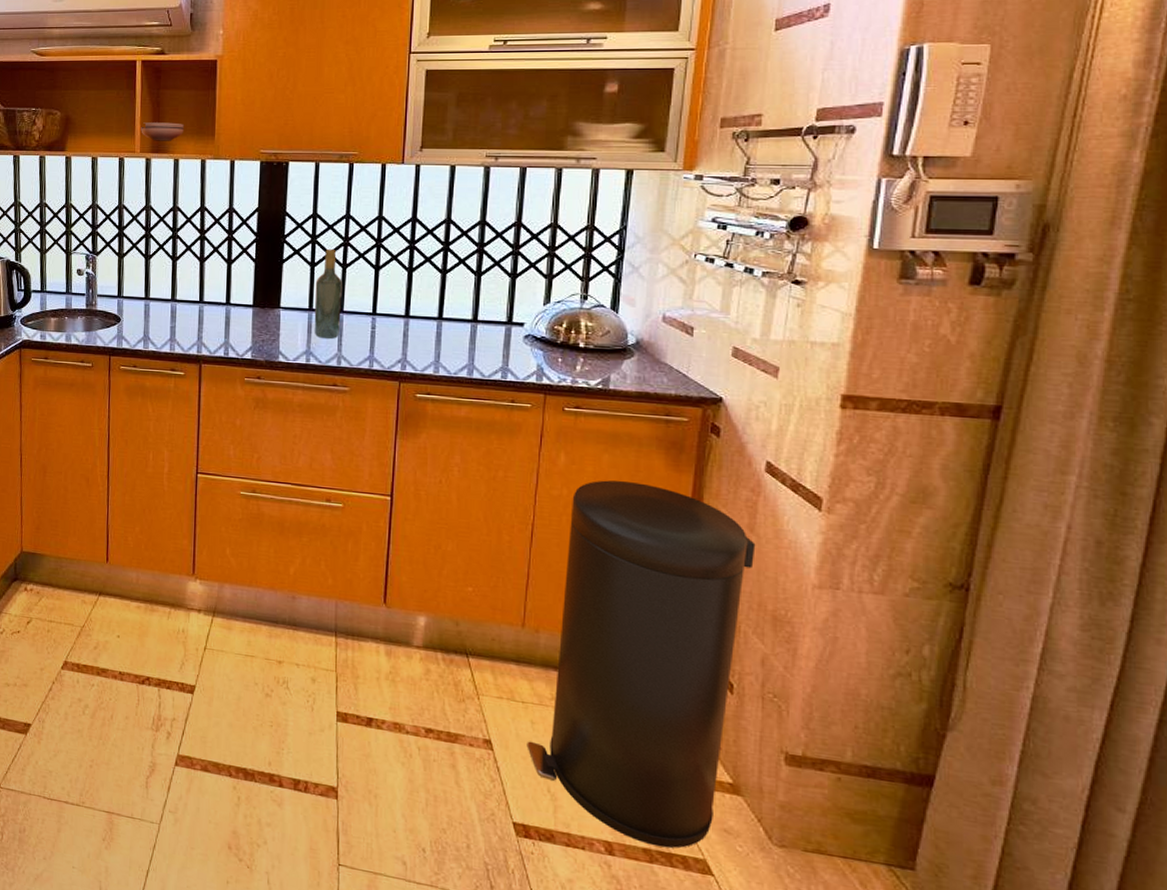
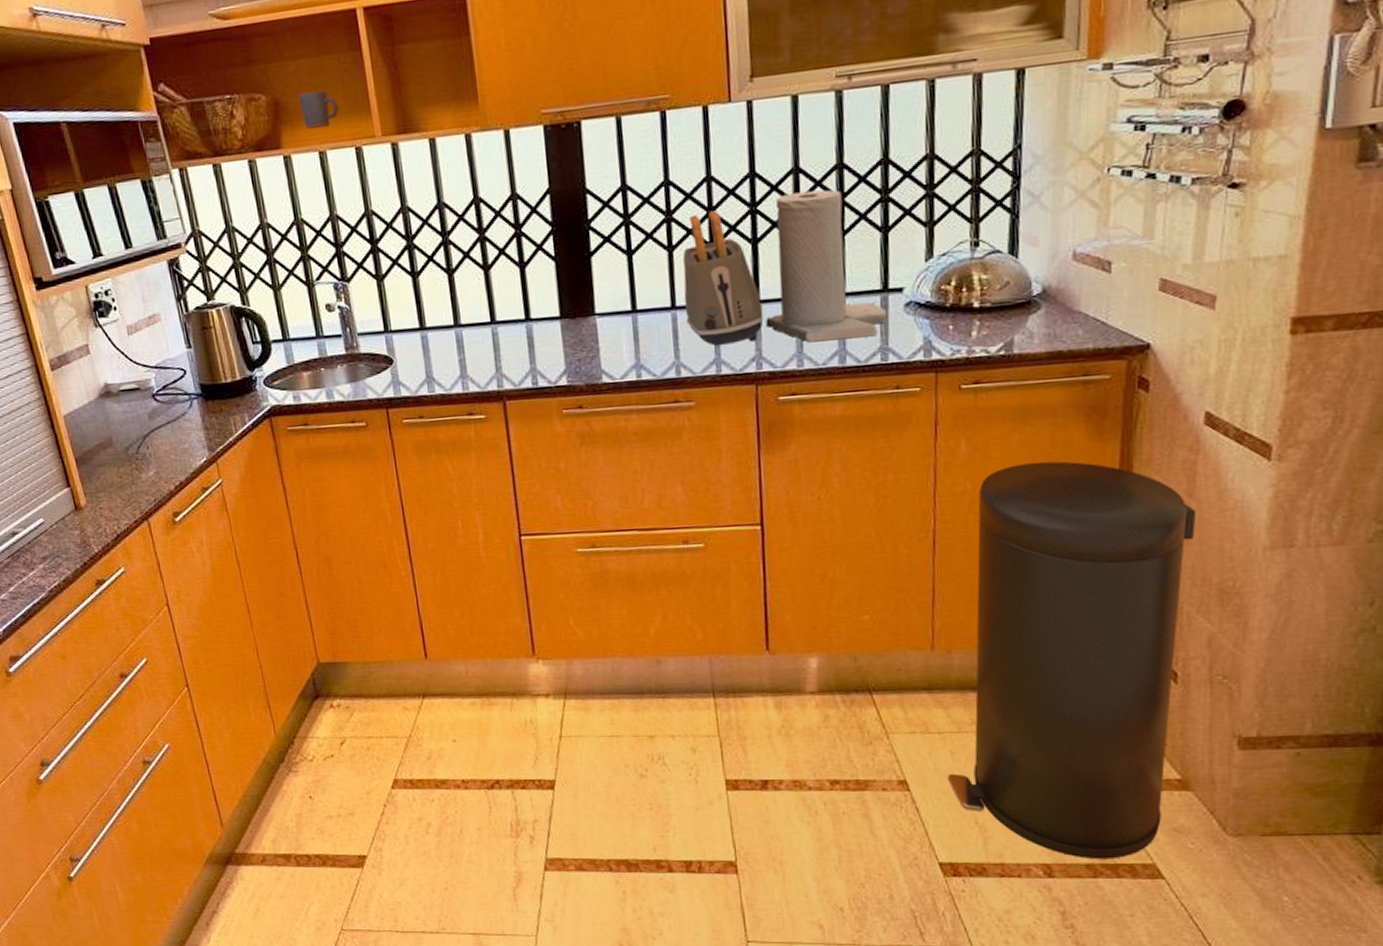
mug: none [84,114,111,141] -> present [299,91,338,129]
bowl: present [141,122,185,141] -> none [377,88,437,118]
wine bottle: present [314,249,342,340] -> none [636,229,675,346]
toaster: none [350,242,411,347] -> present [682,211,764,347]
paper towel: none [412,238,510,358] -> present [766,189,888,343]

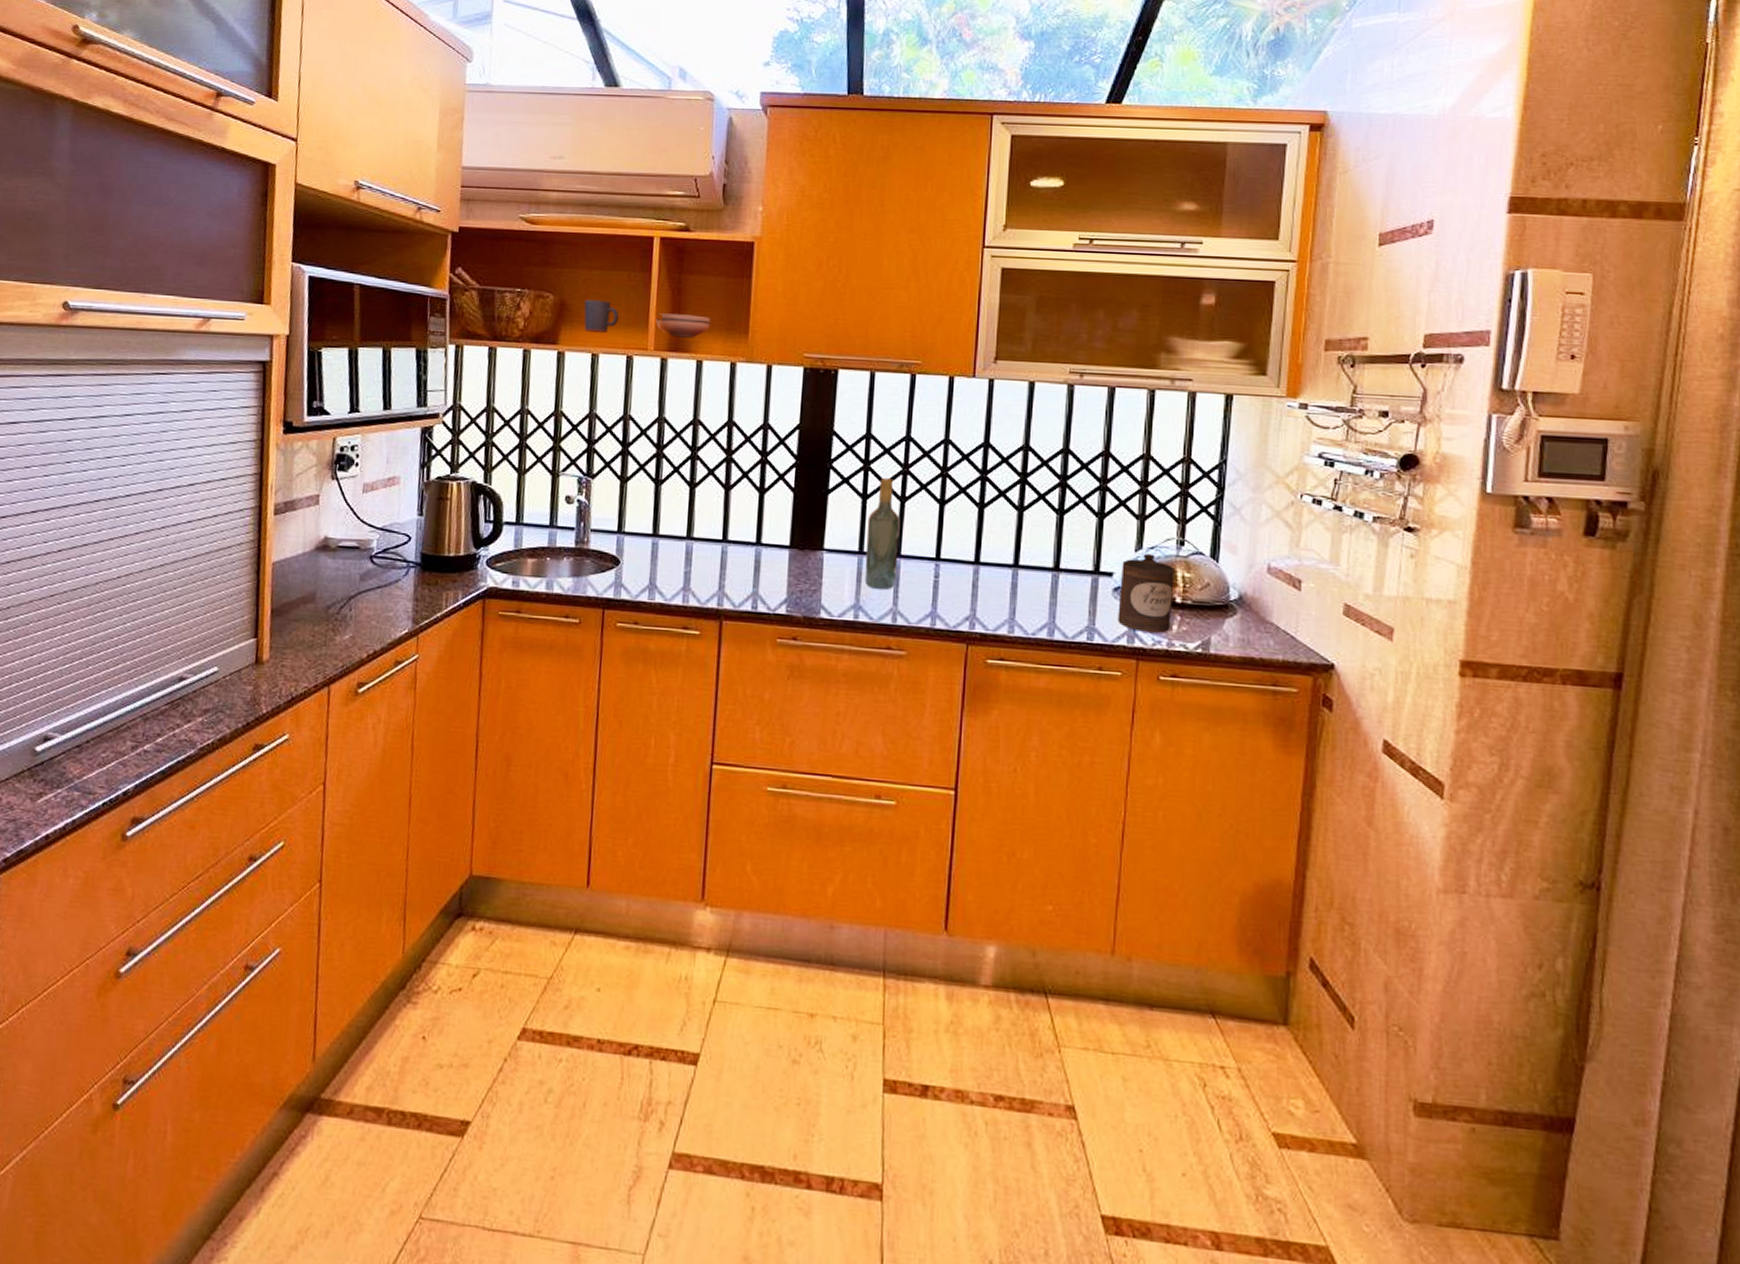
bowl: none [377,88,437,118] -> present [656,313,712,338]
wine bottle: none [636,229,675,346] -> present [864,478,900,591]
toaster: present [682,211,764,347] -> none [908,471,982,601]
paper towel: present [766,189,888,343] -> none [983,467,1097,615]
canister: none [911,261,971,344] -> present [1118,553,1175,633]
pedal bin: present [947,461,1197,860] -> none [1117,765,1375,1235]

